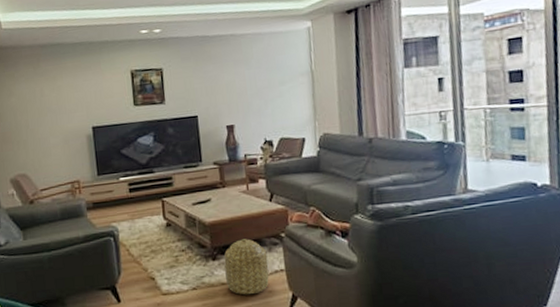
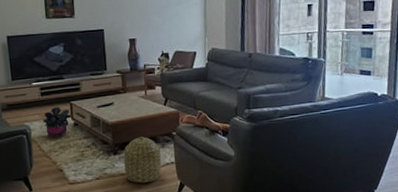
potted plant: none [131,205,164,240] -> present [43,107,72,137]

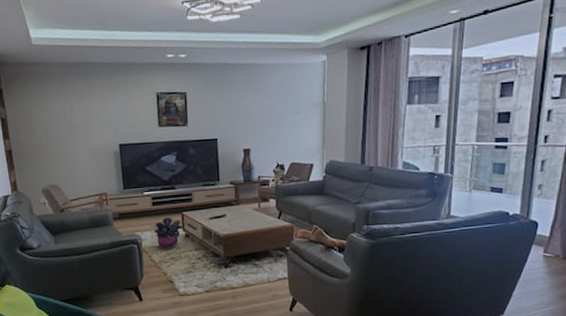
basket: present [123,136,162,184] -> none [235,250,274,298]

